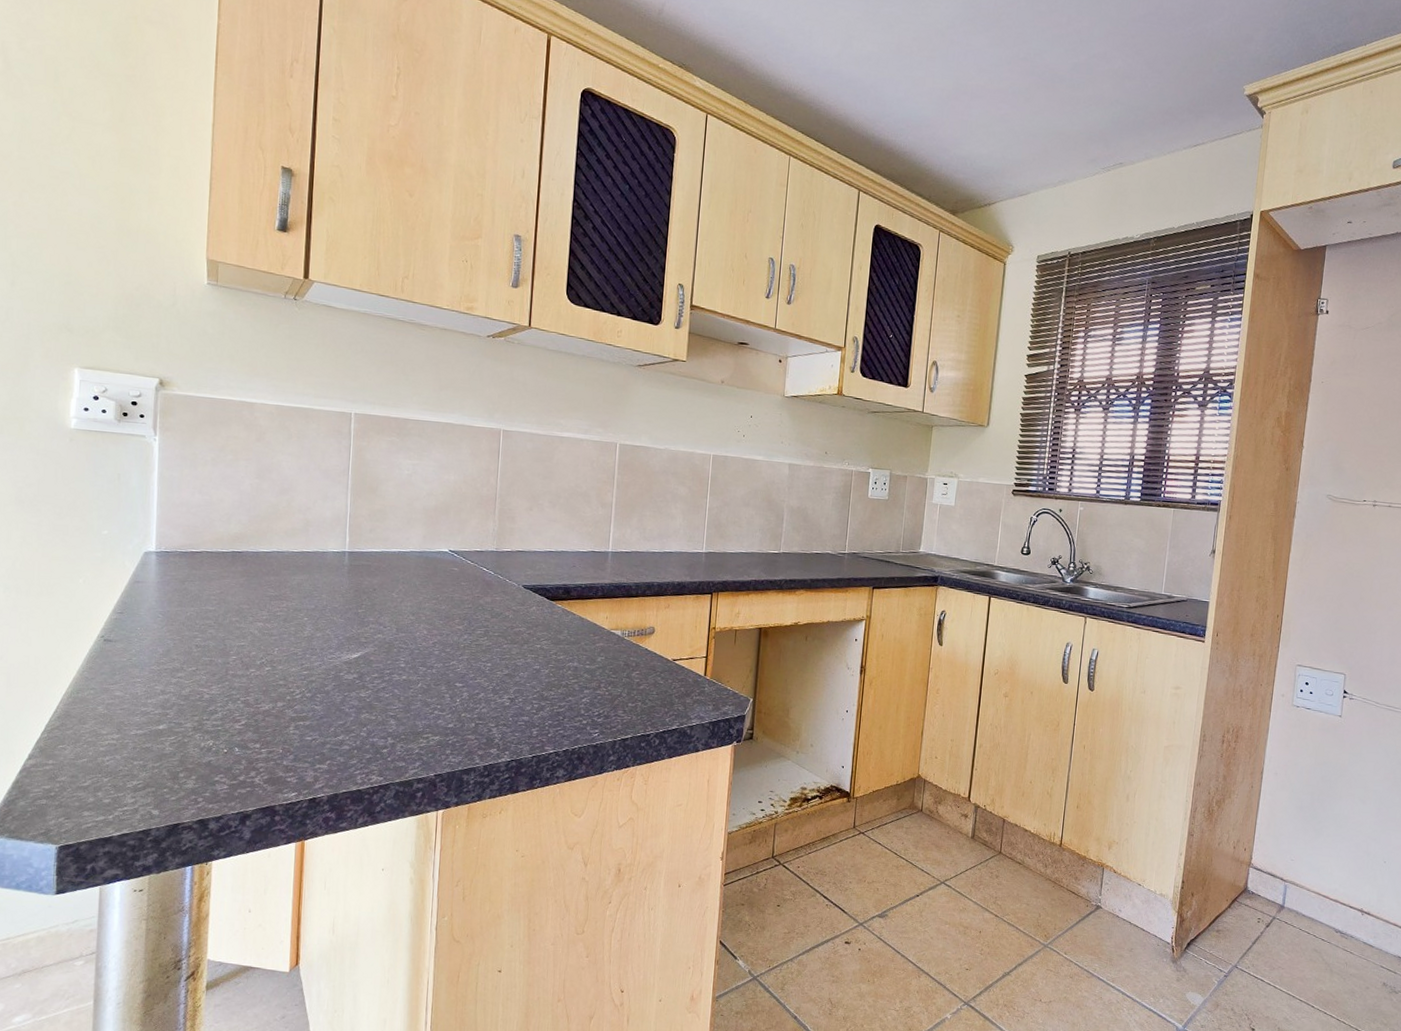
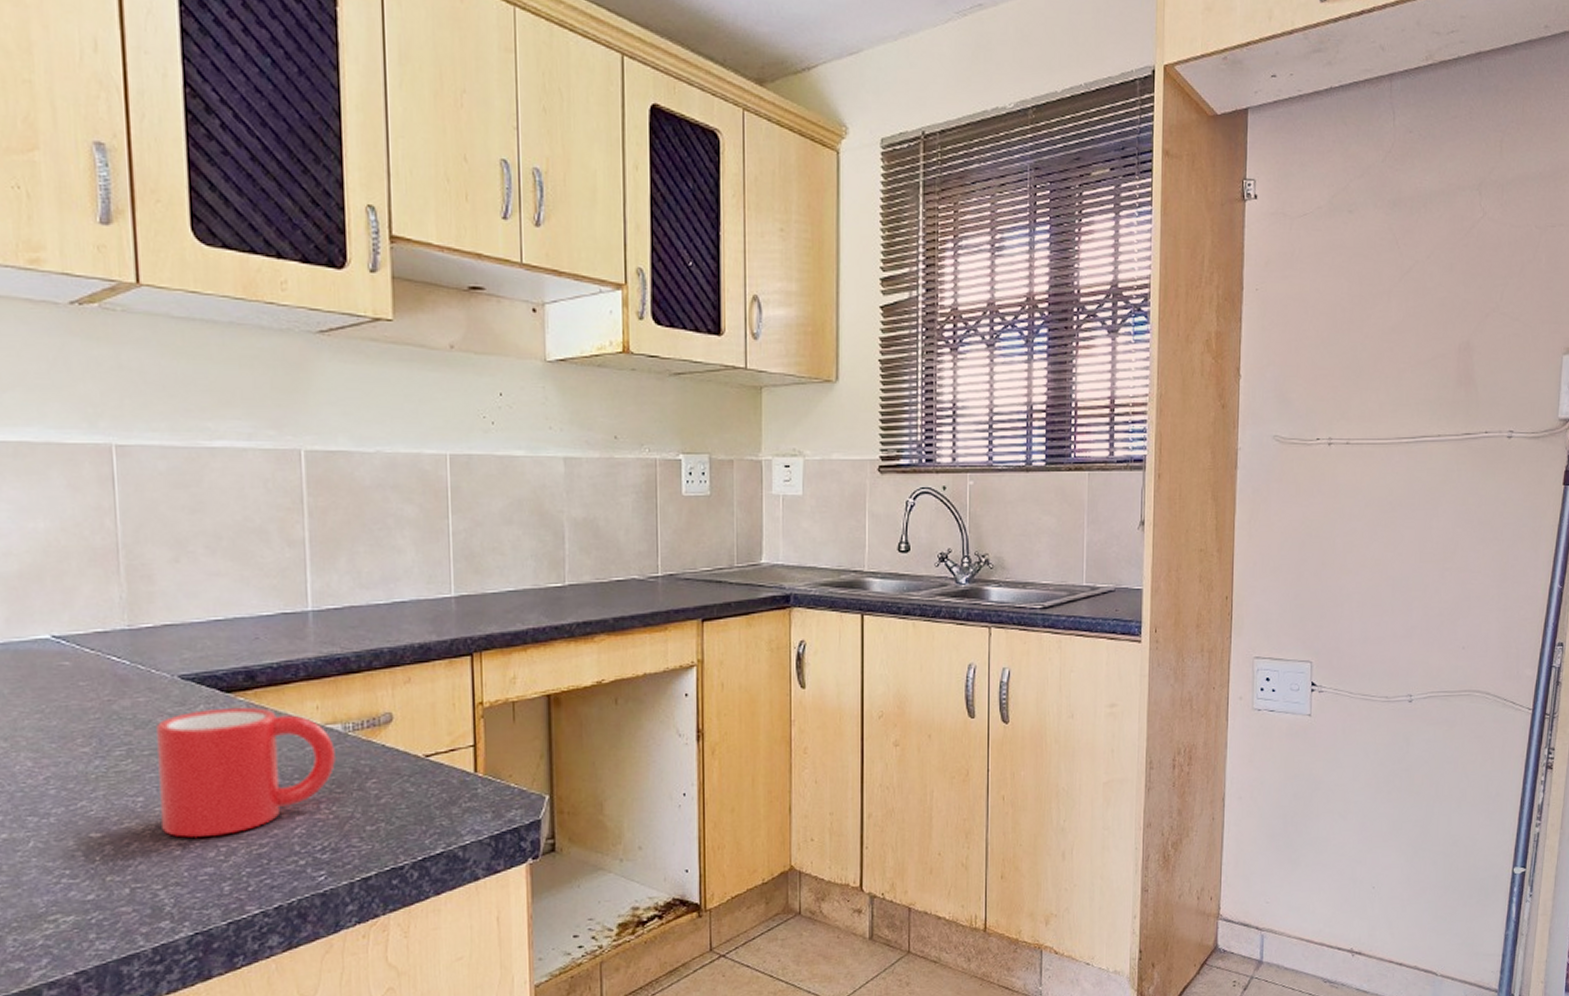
mug: none [500,610,615,696] -> present [156,708,337,838]

